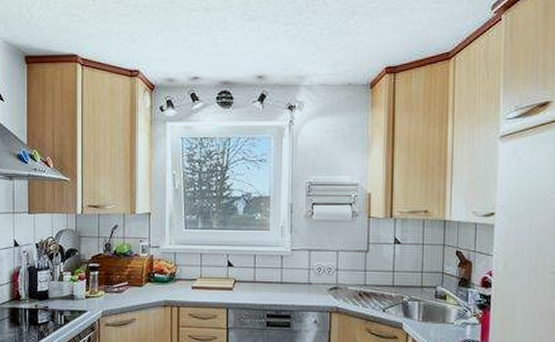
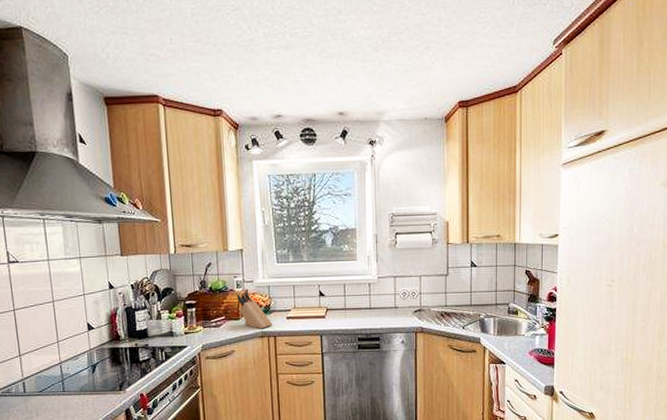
knife block: none [142,258,177,298] -> present [237,293,273,329]

